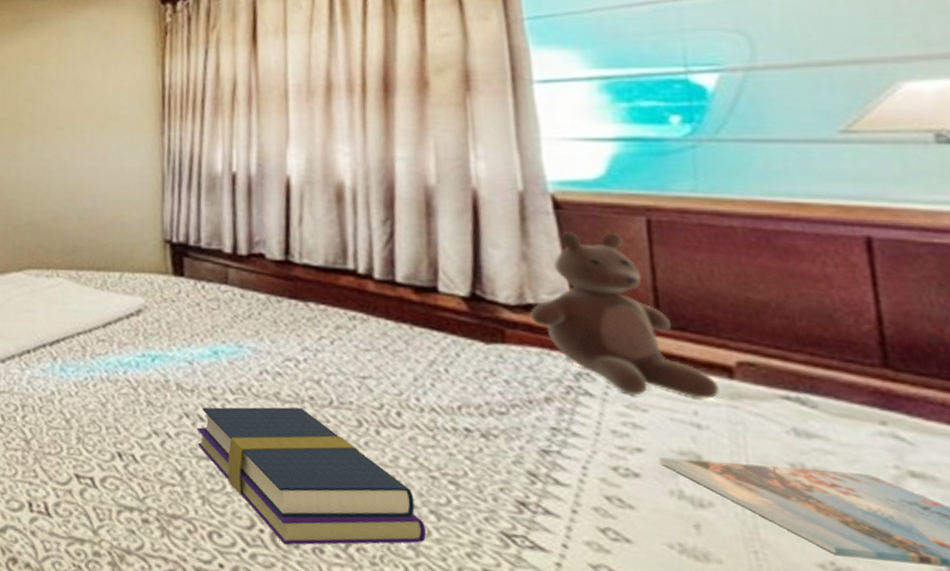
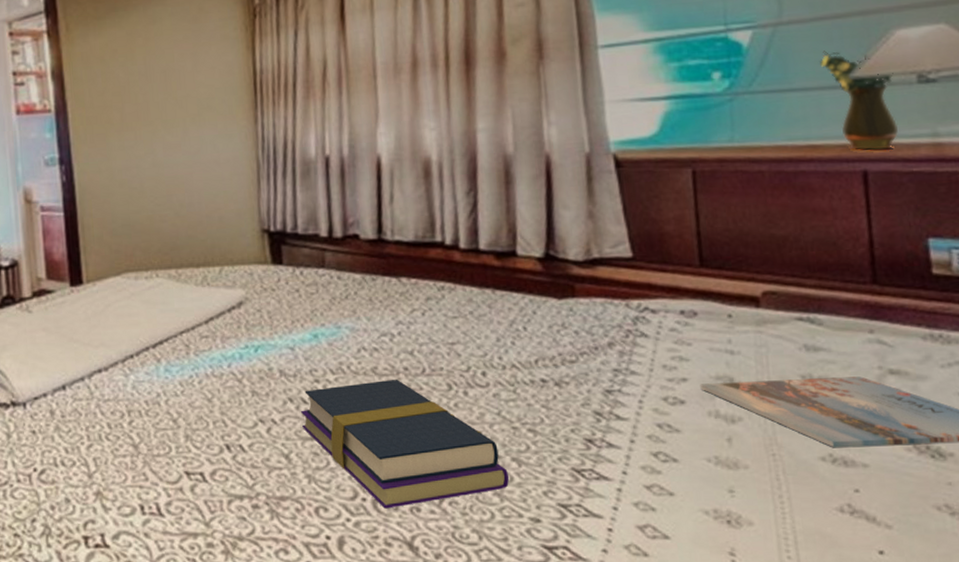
teddy bear: present [531,232,719,399] -> none [596,185,748,331]
vase: none [805,100,912,215] -> present [820,50,898,151]

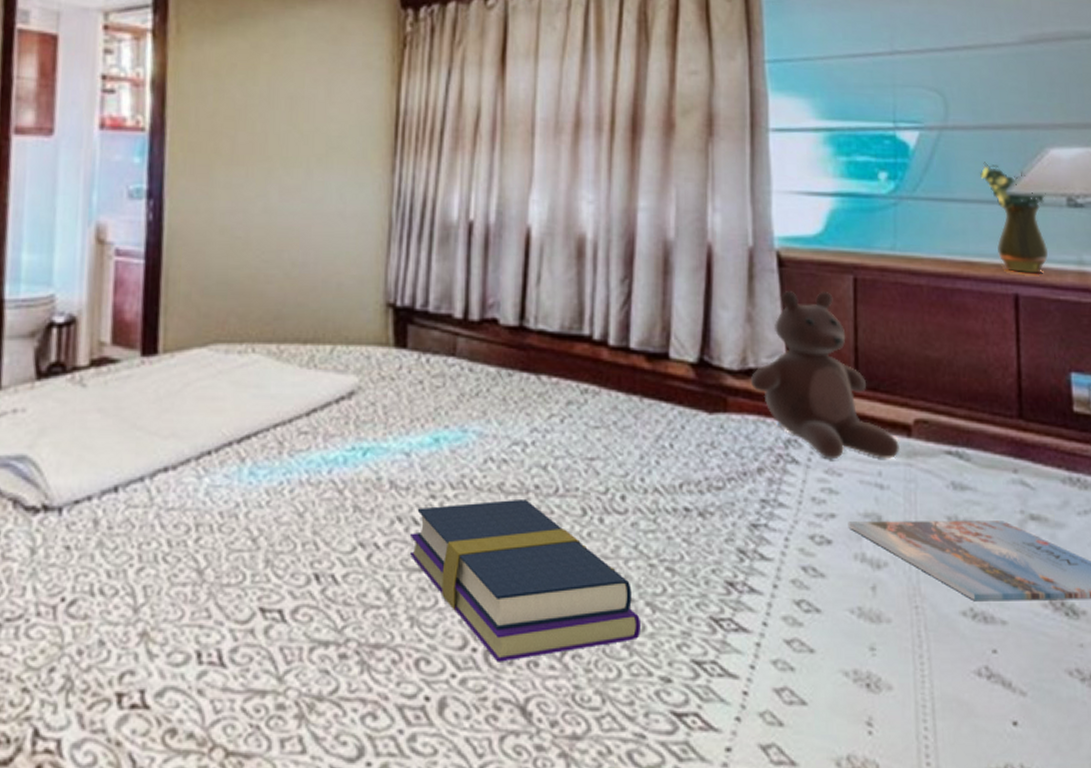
teddy bear: none [596,185,748,331] -> present [751,291,899,459]

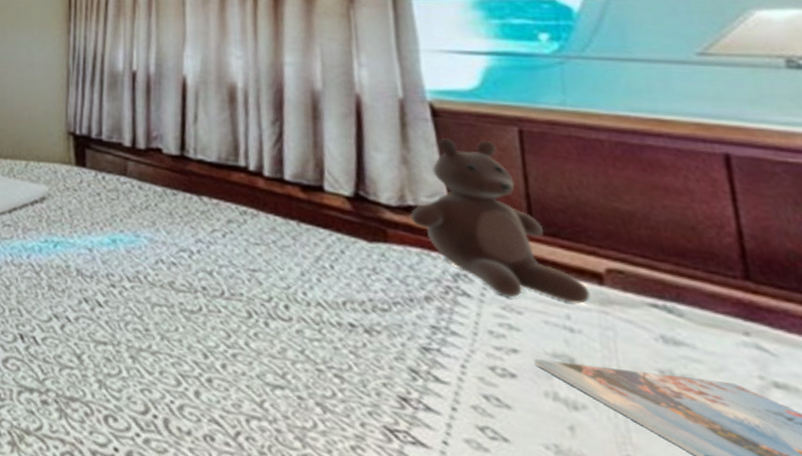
book: present [409,500,642,662] -> none [95,293,313,434]
vase: present [980,162,1048,274] -> none [664,24,766,134]

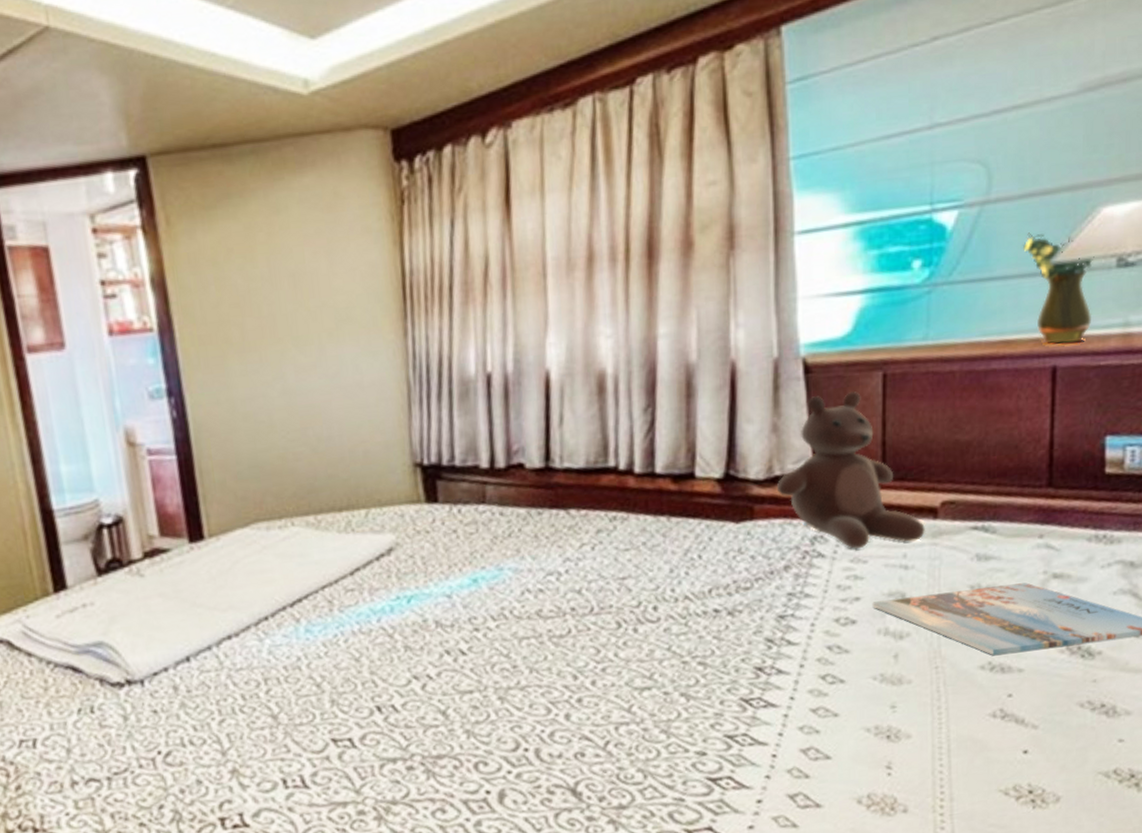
vase: none [664,24,766,134] -> present [1023,232,1094,345]

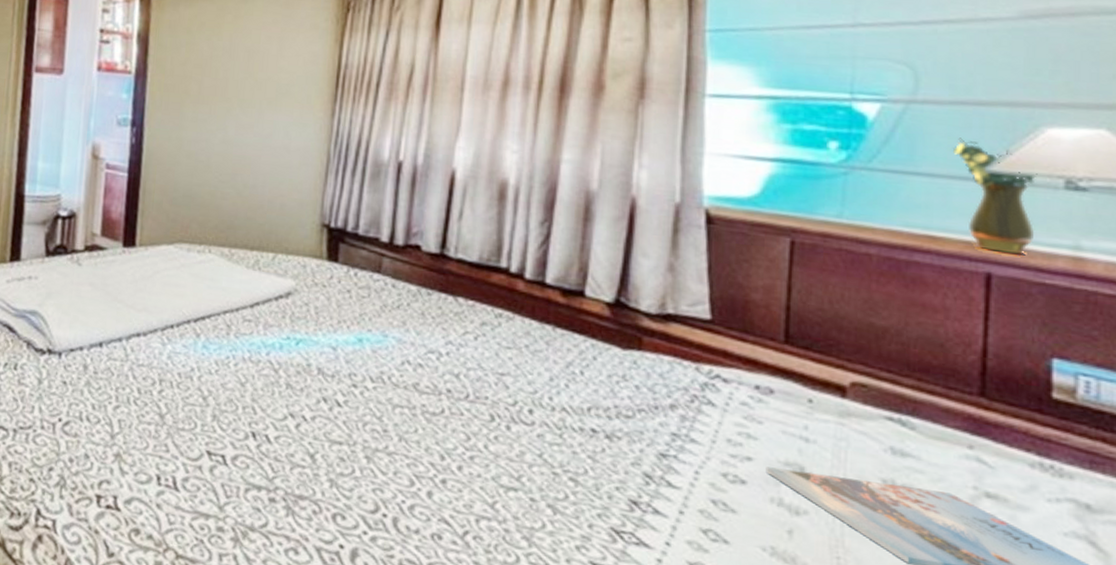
teddy bear: present [777,391,925,549] -> none [669,246,831,415]

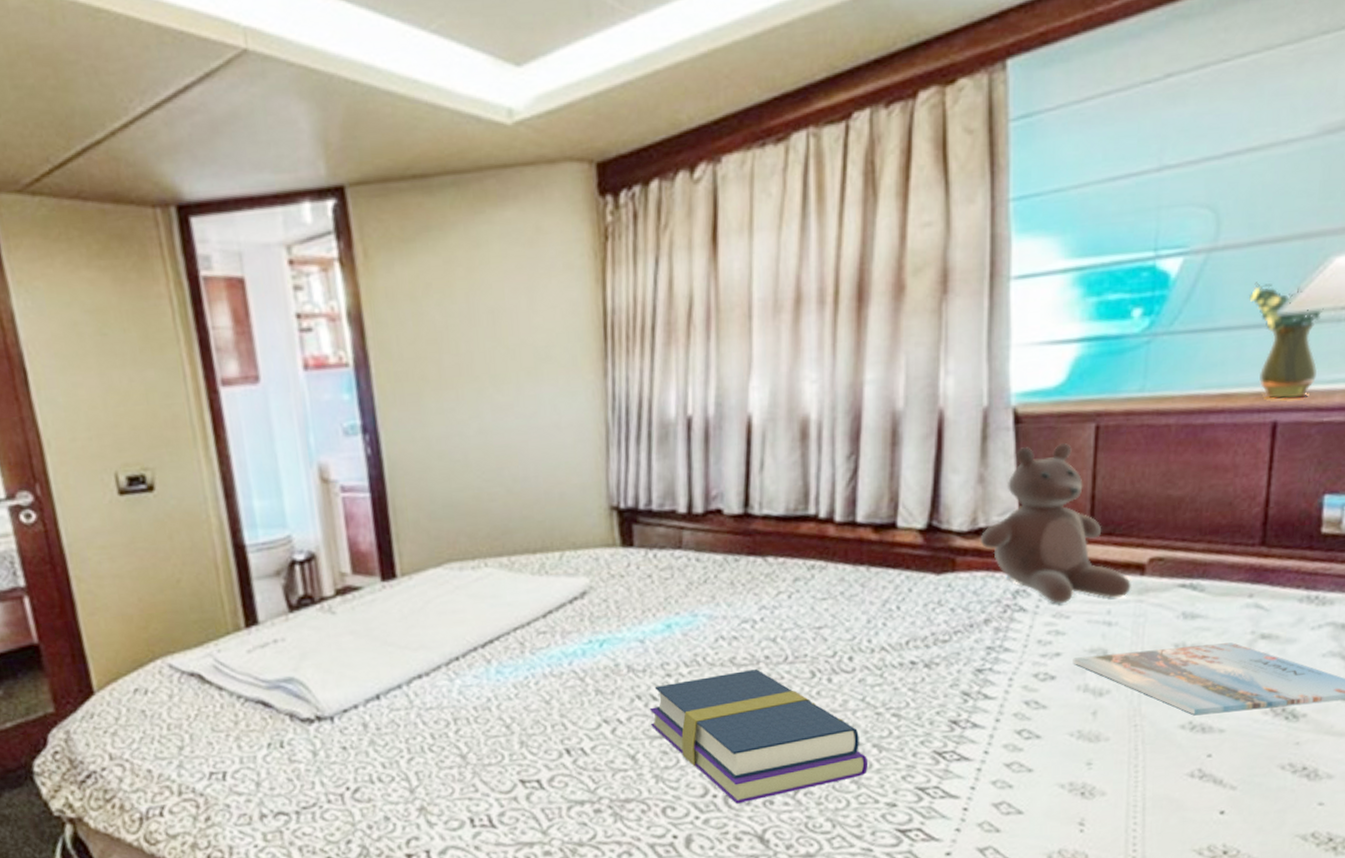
book: none [332,393,542,534] -> present [649,669,869,804]
teddy bear: none [669,246,831,415] -> present [981,443,1131,604]

